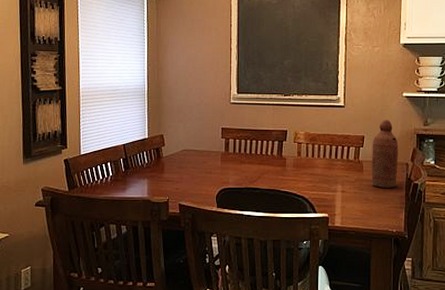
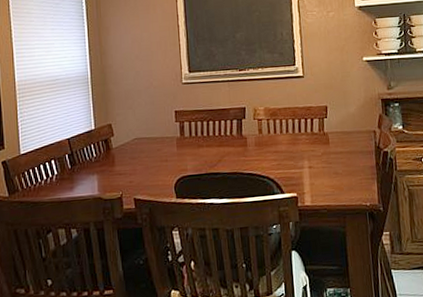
bottle: present [371,120,399,188] -> none [336,86,366,160]

